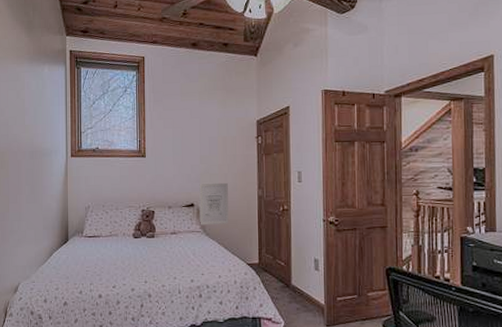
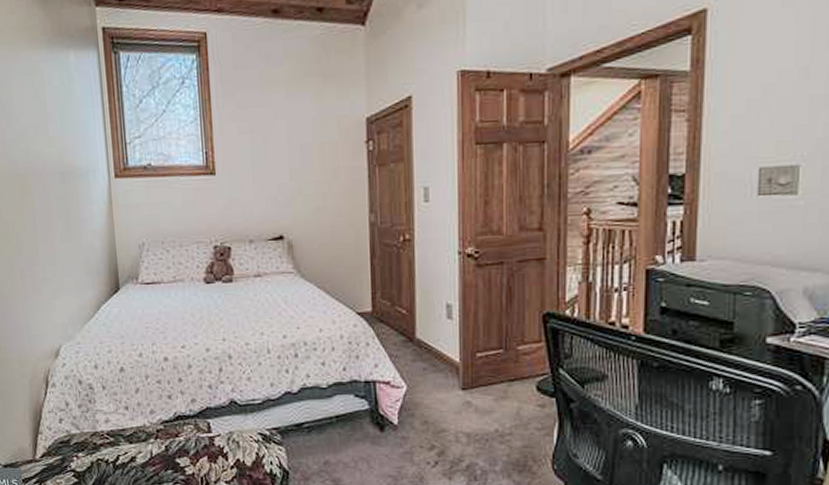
wall art: present [199,182,229,225] -> none [289,206,331,264]

